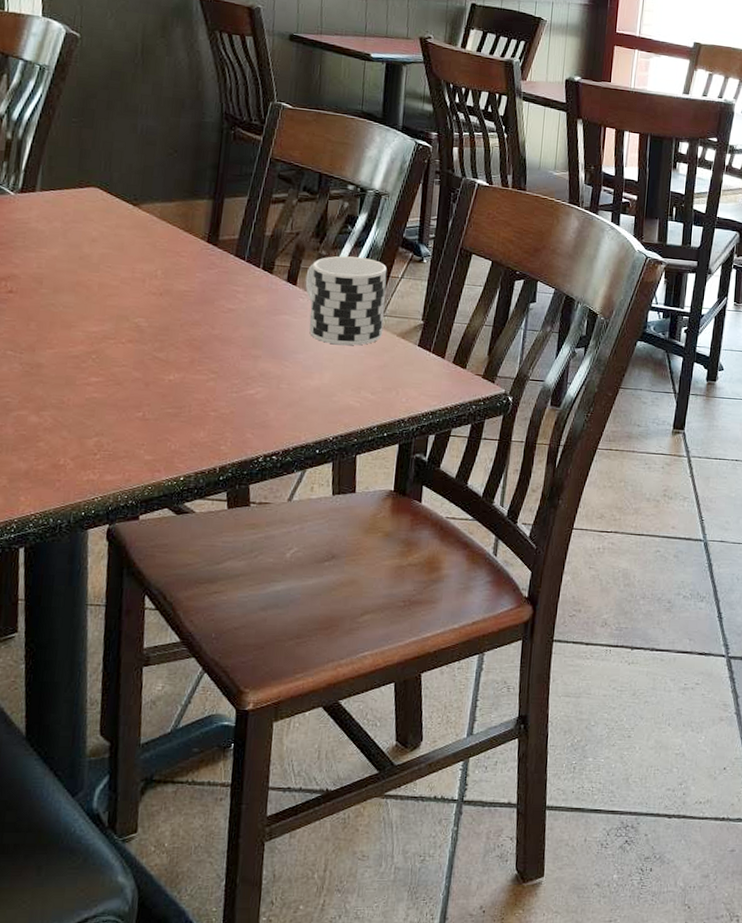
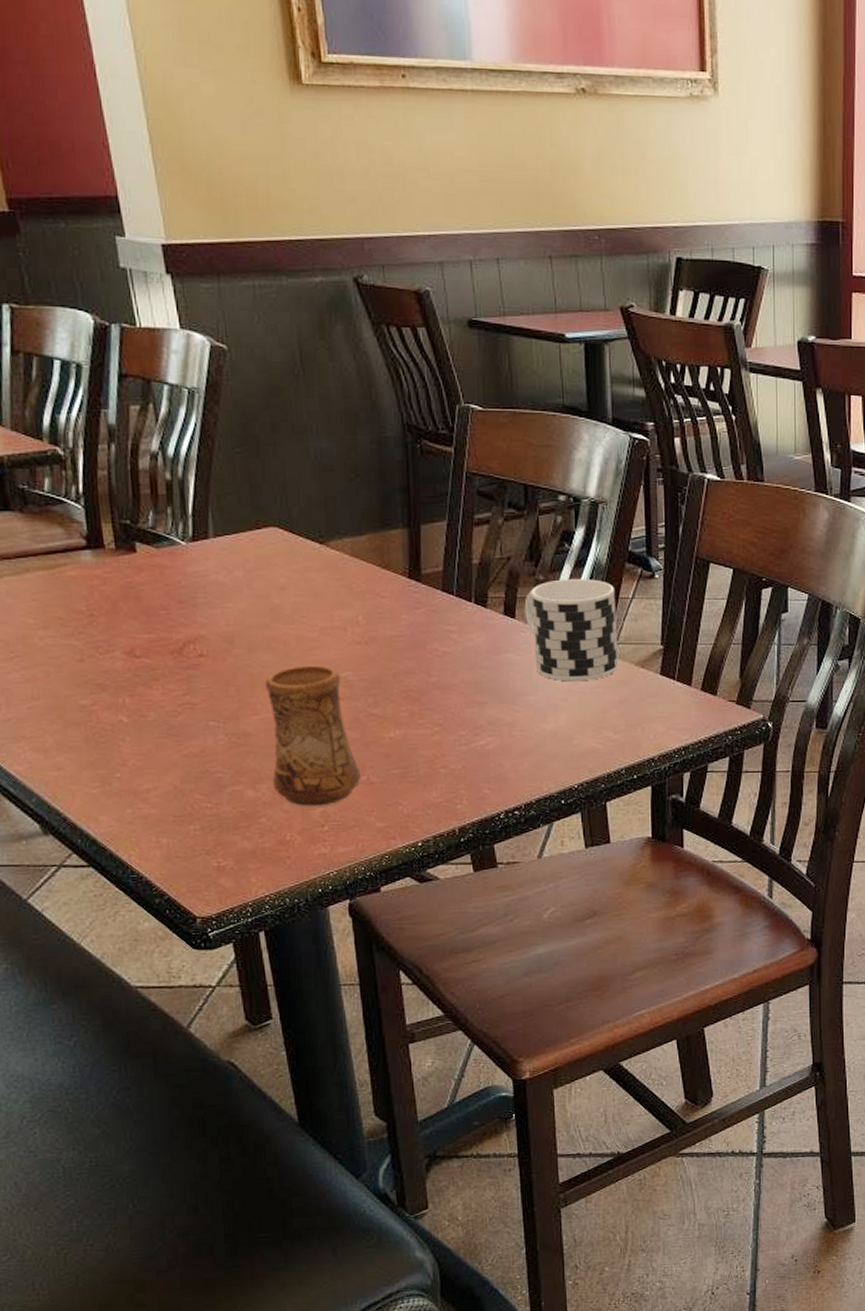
cup: none [56,308,138,436] -> present [264,665,361,806]

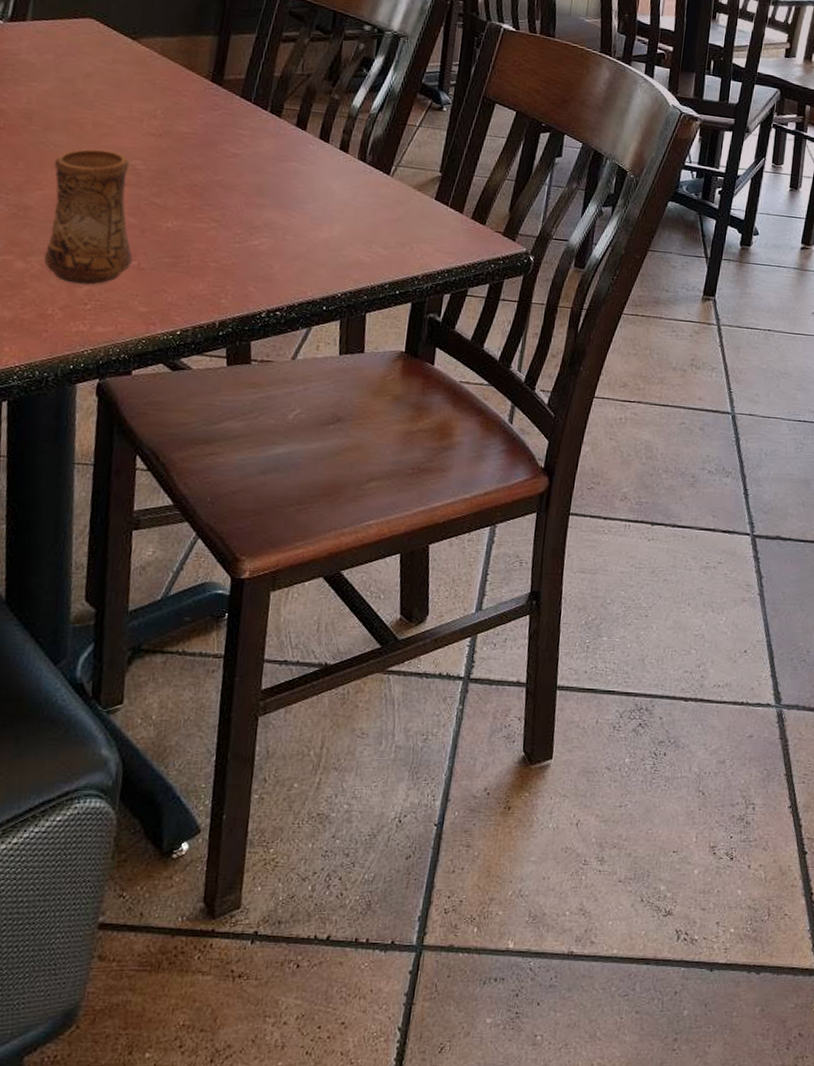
cup: present [524,579,619,682] -> none [315,100,404,197]

